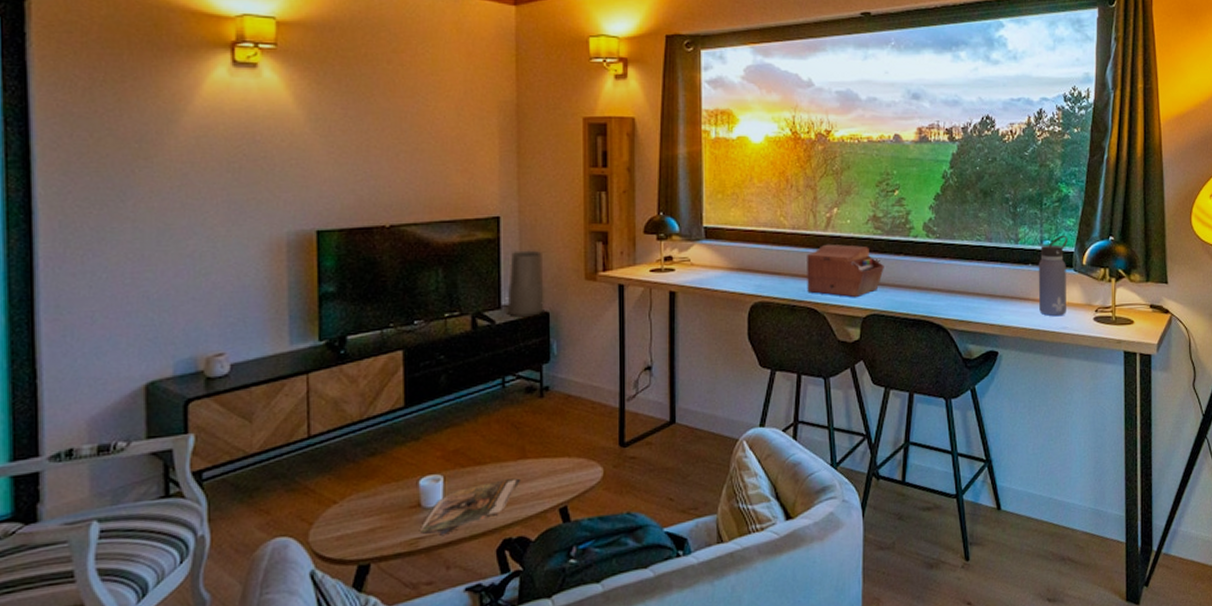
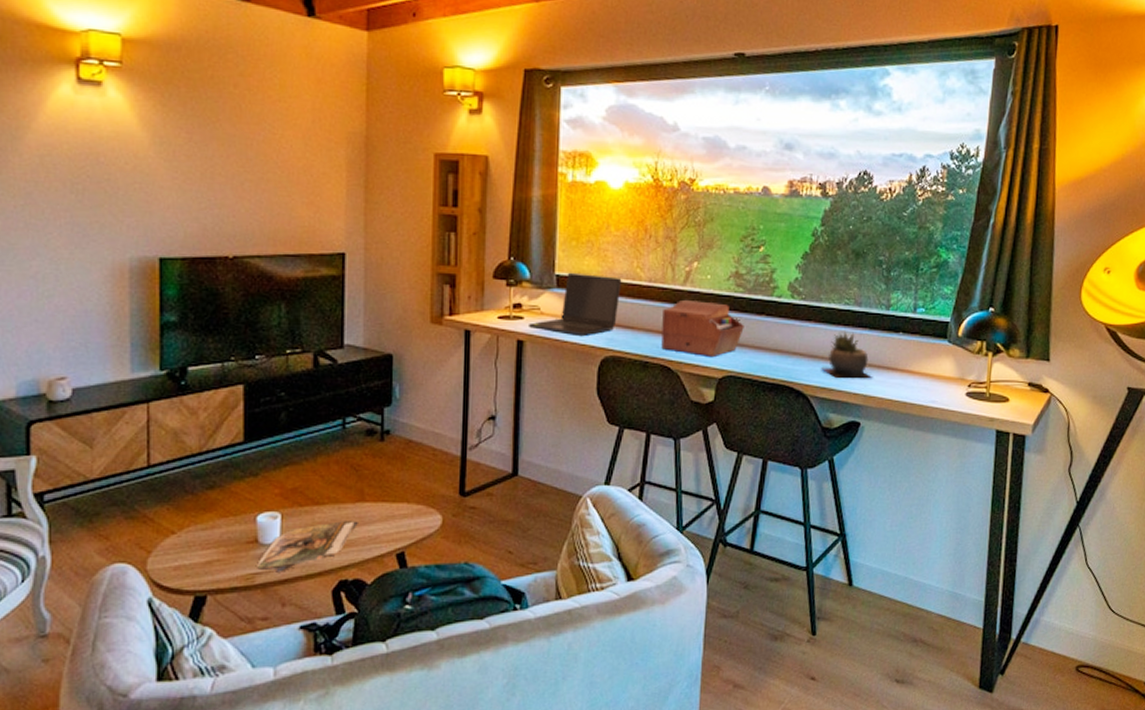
vase: present [507,250,544,317] -> none [349,289,388,358]
laptop: none [680,224,767,285] -> present [529,272,622,337]
succulent plant: none [958,266,1007,310] -> present [821,332,873,379]
water bottle: present [1038,235,1069,317] -> none [908,303,945,389]

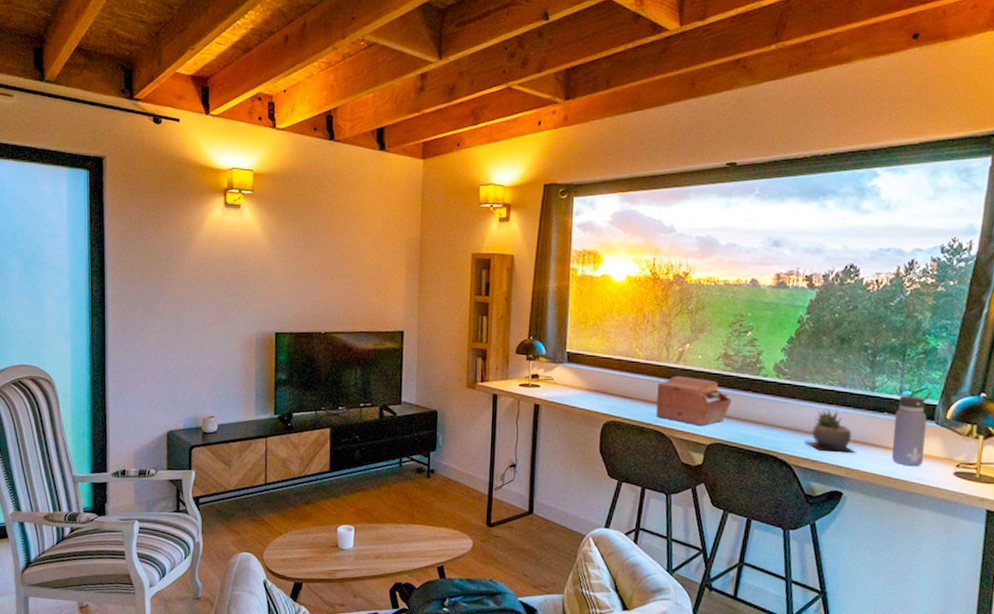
magazine: present [257,521,358,572] -> none [337,537,410,572]
laptop: present [529,272,622,337] -> none [544,350,623,404]
water bottle: none [908,303,945,389] -> present [892,387,932,467]

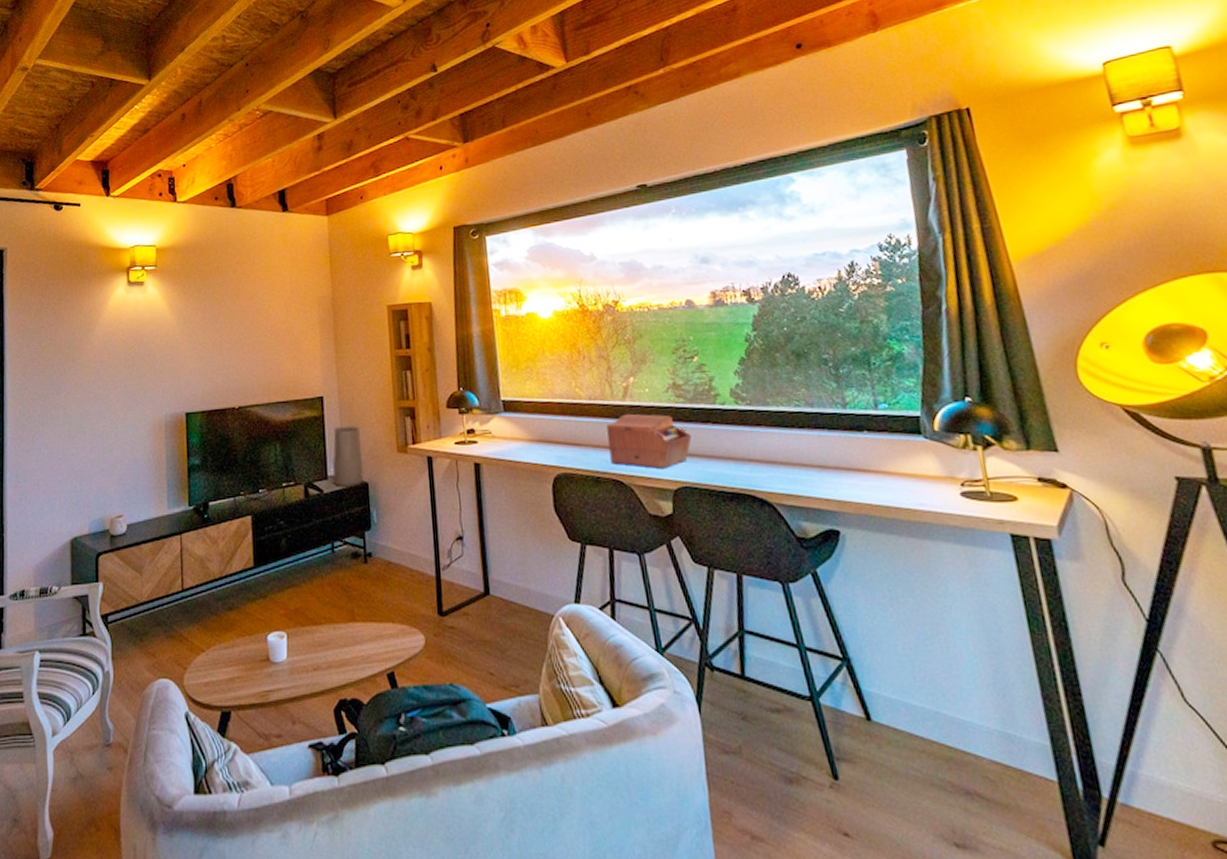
vase: none [406,359,435,413] -> present [332,425,364,487]
succulent plant: present [805,409,856,454] -> none [782,434,844,483]
water bottle: present [892,387,932,467] -> none [875,397,922,491]

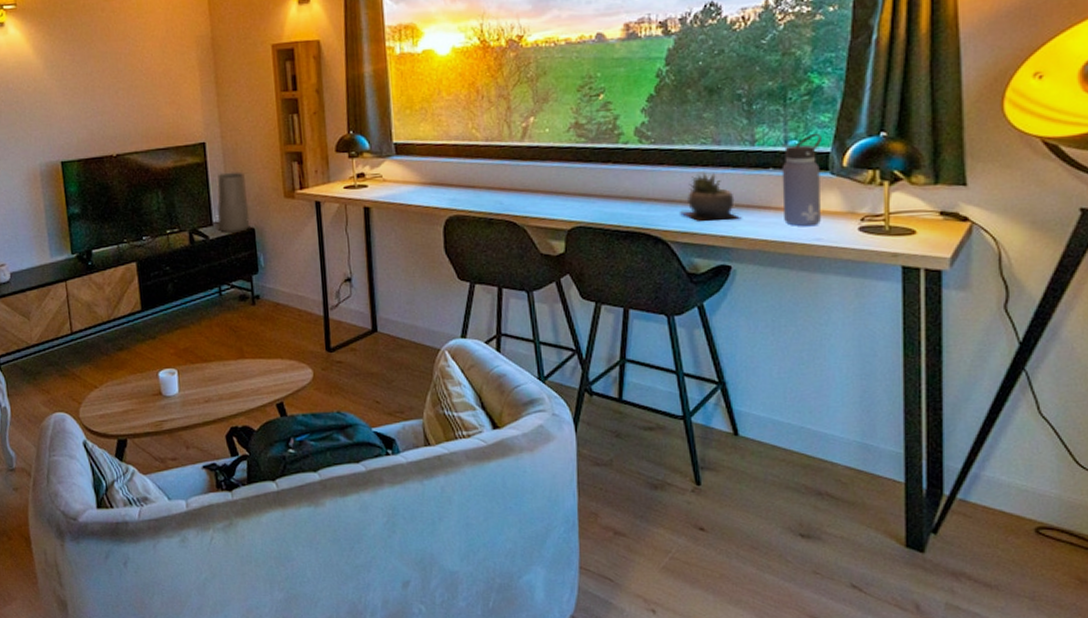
sewing box: present [606,413,692,470] -> none [503,154,590,210]
succulent plant: none [782,434,844,483] -> present [680,172,742,221]
water bottle: none [875,397,922,491] -> present [782,133,823,227]

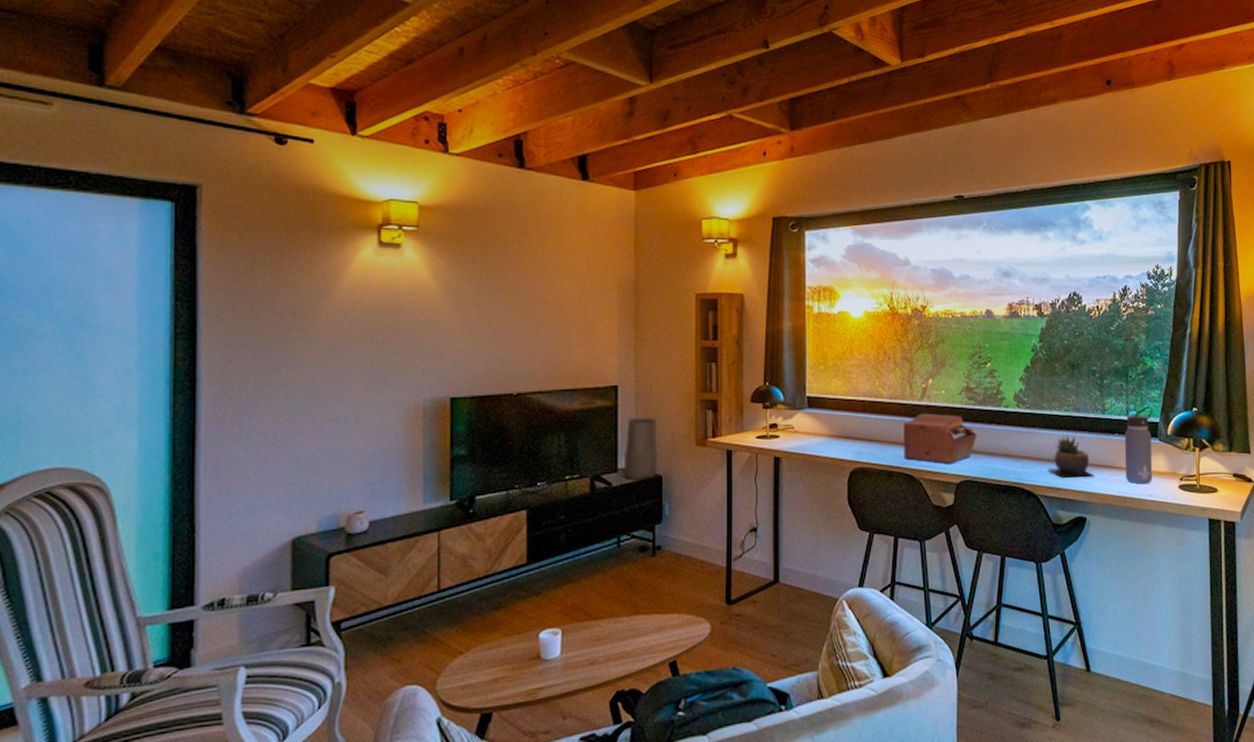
sewing box: none [503,154,590,210] -> present [904,413,977,465]

